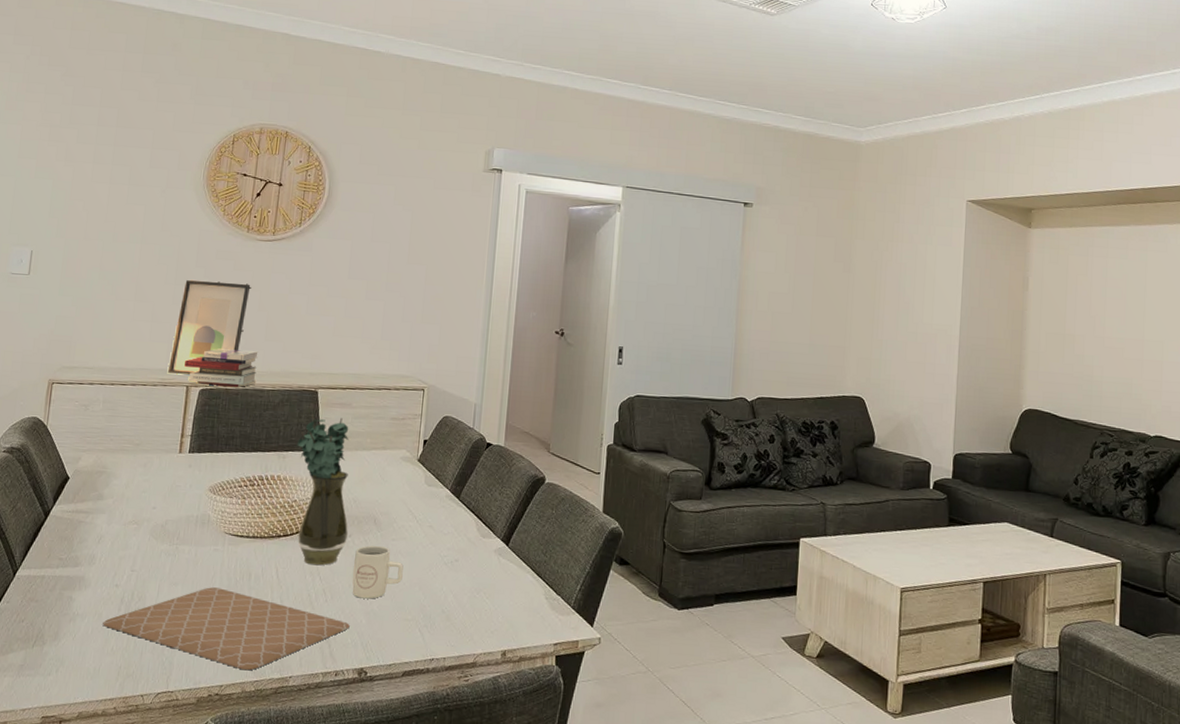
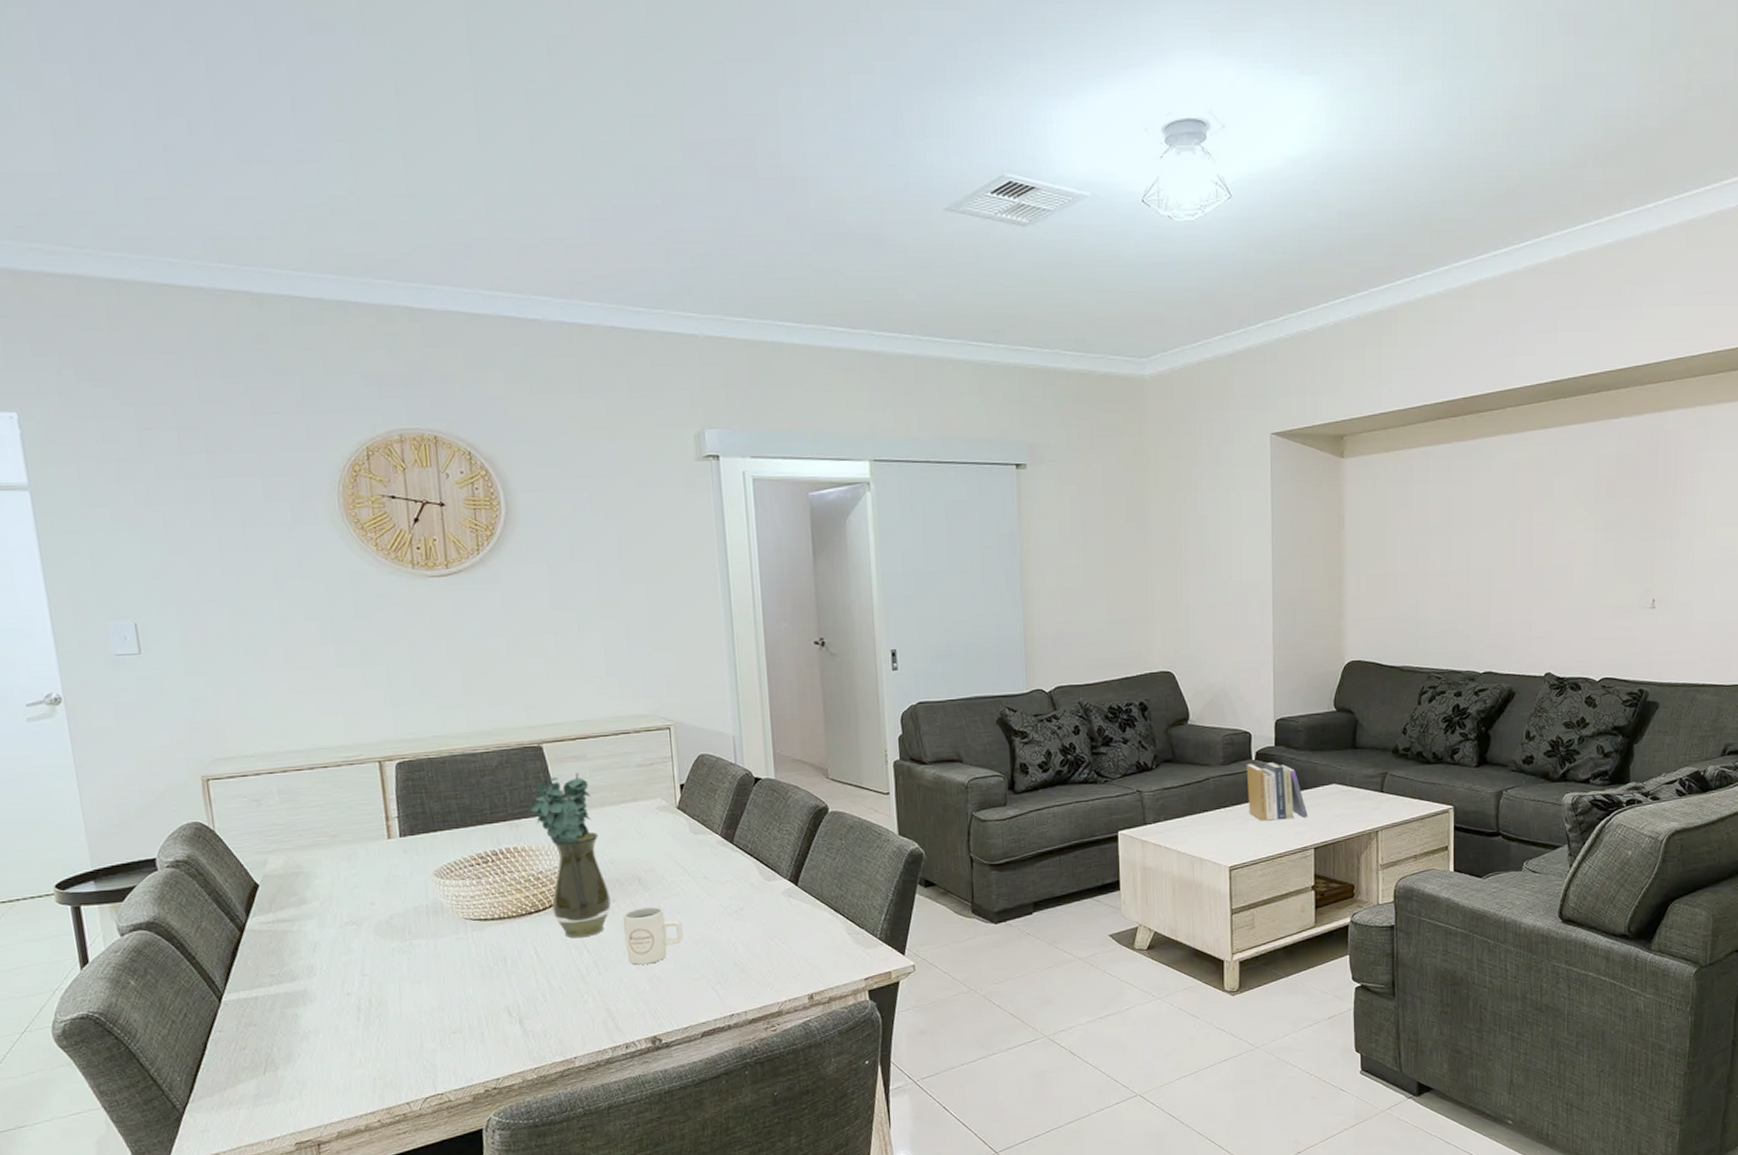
placemat: present [102,587,350,671] -> none [342,978,633,1060]
picture frame: present [168,280,252,375] -> none [347,631,435,749]
books: present [183,348,258,388] -> none [368,710,465,757]
books: none [923,492,979,552] -> present [1246,761,1308,821]

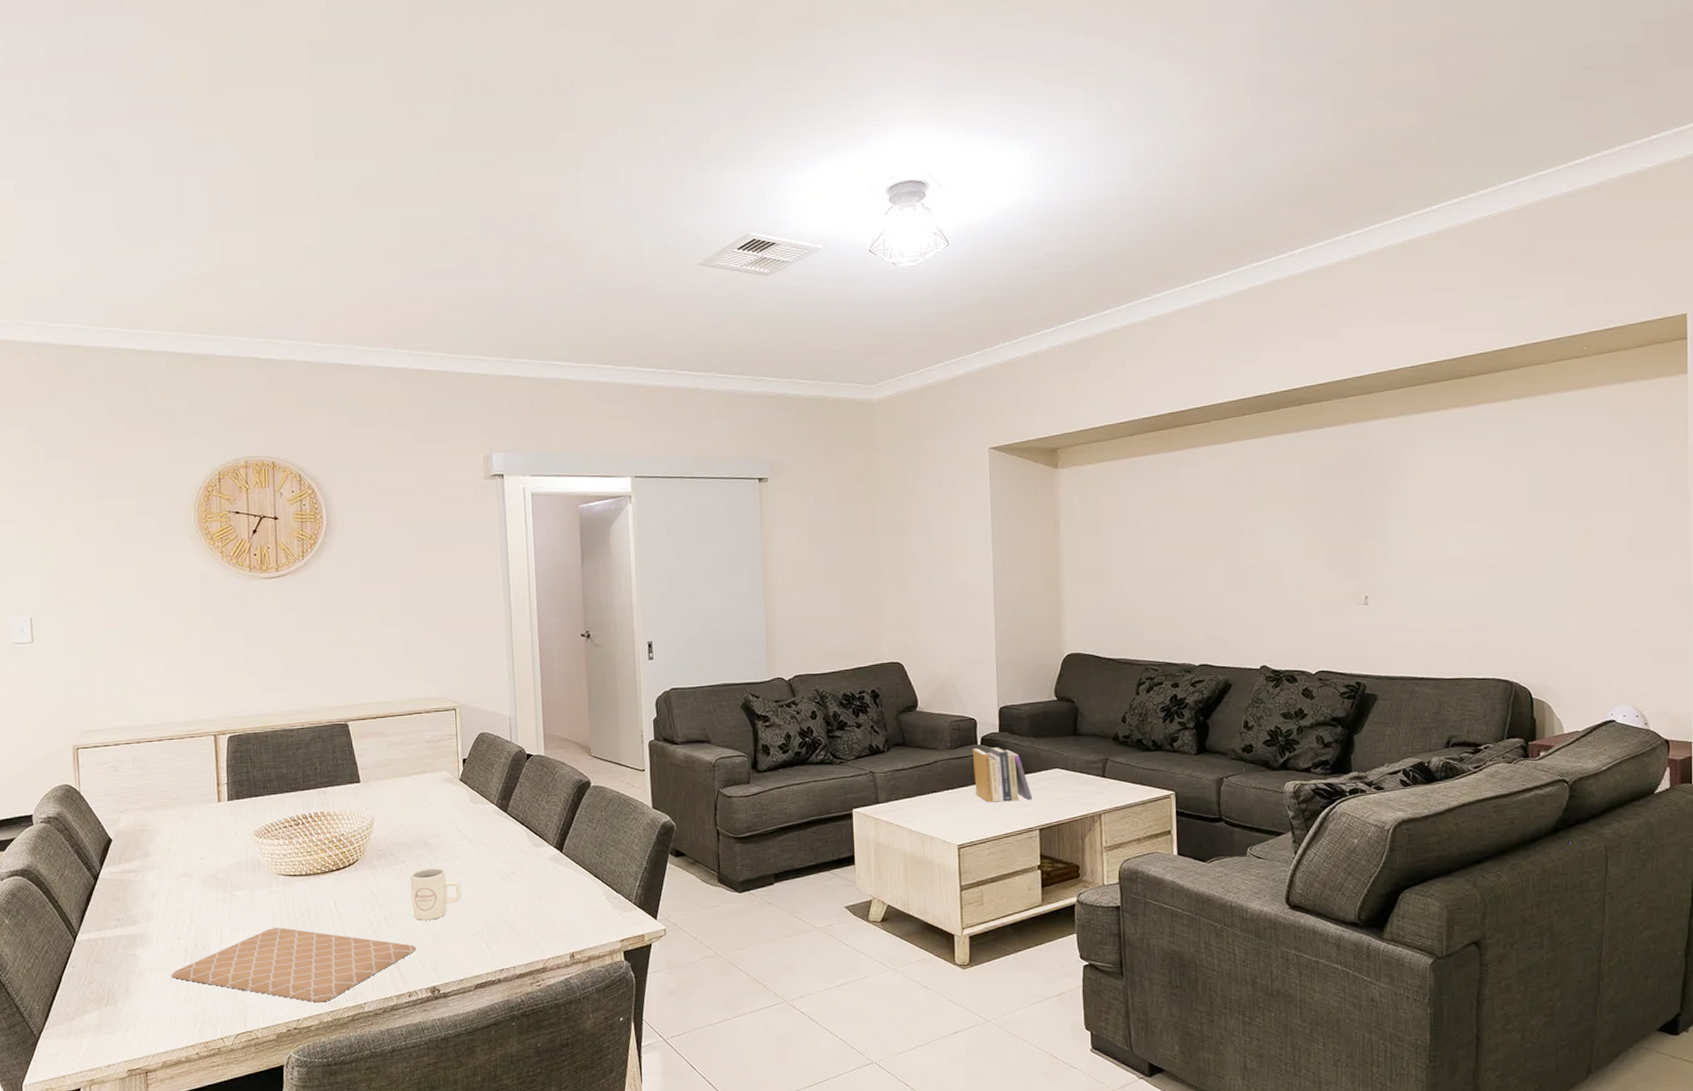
placemat: none [342,978,633,1060] -> present [171,927,416,1003]
vase: present [529,772,611,938] -> none [335,747,401,895]

